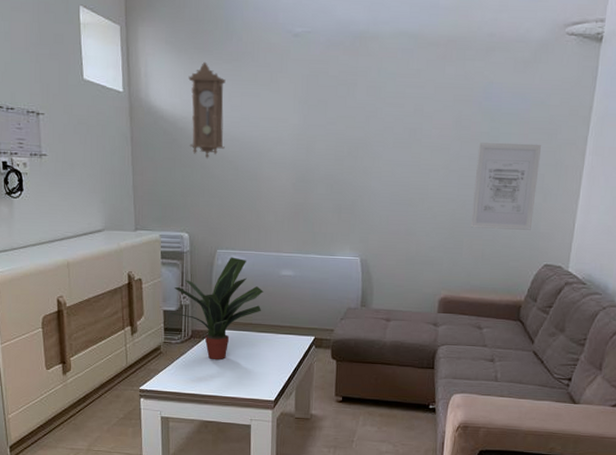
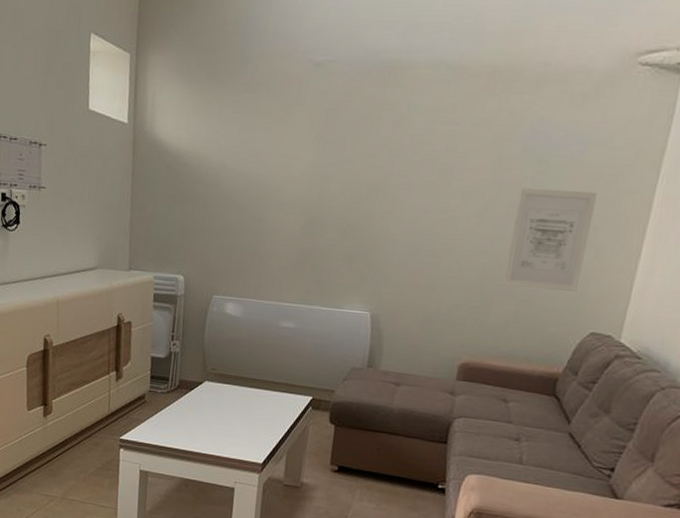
potted plant: present [170,257,264,359] -> none [158,303,260,414]
pendulum clock: present [188,61,226,159] -> none [192,92,237,197]

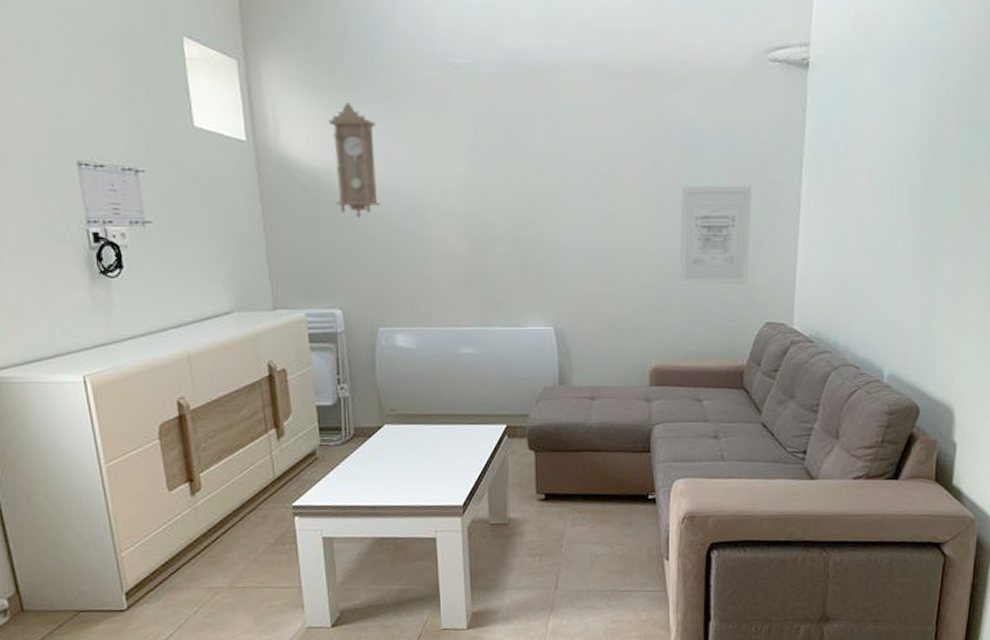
pendulum clock: none [192,92,237,197] -> present [328,101,380,219]

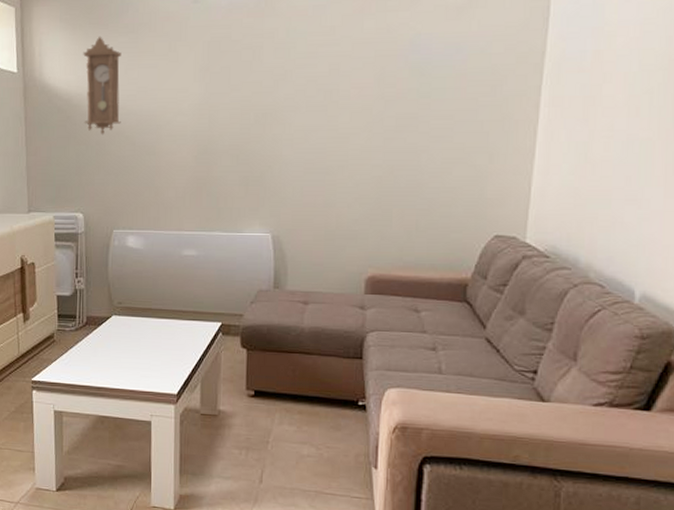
wall art: present [679,185,752,285] -> none [400,98,484,196]

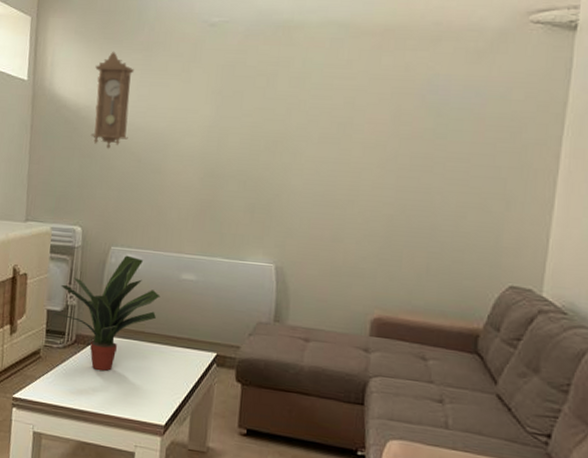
potted plant: none [64,237,164,348] -> present [54,255,161,371]

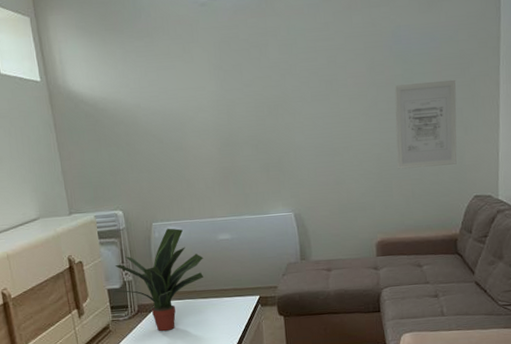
pendulum clock: present [90,51,134,150] -> none [103,41,147,136]
wall art: none [412,140,503,244] -> present [394,79,457,169]

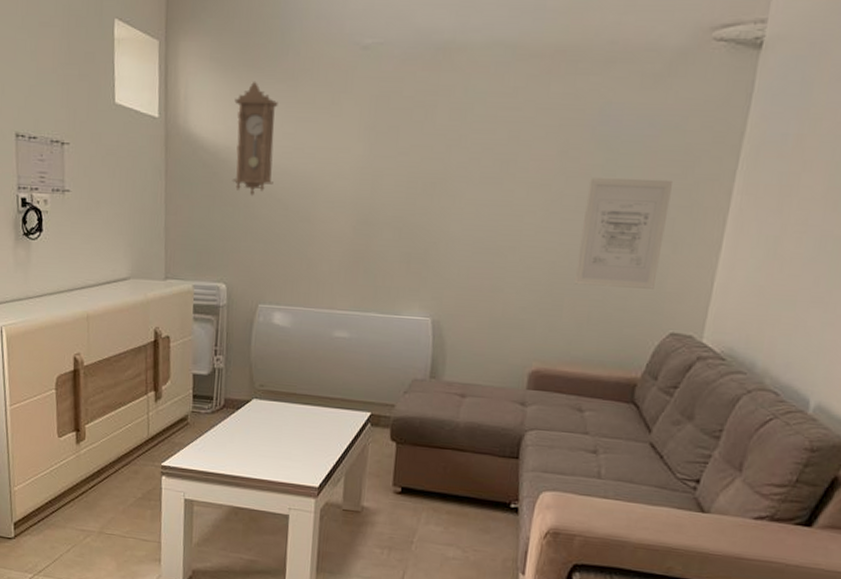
pendulum clock: none [103,41,147,136] -> present [232,81,278,197]
potted plant: present [114,228,204,331] -> none [200,313,312,435]

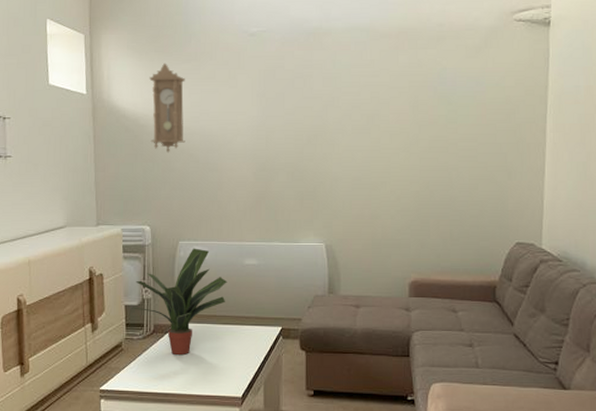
potted plant: none [200,313,312,435] -> present [132,248,228,355]
wall art: present [574,178,674,289] -> none [436,124,501,209]

